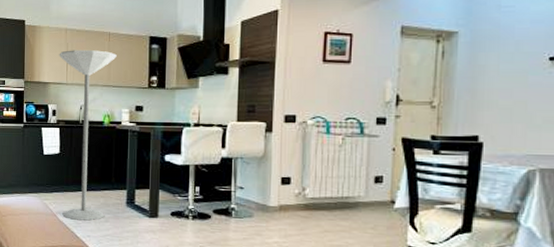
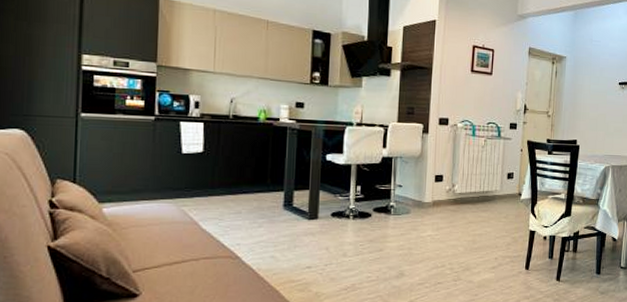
floor lamp: present [59,49,117,221] -> none [204,34,276,227]

